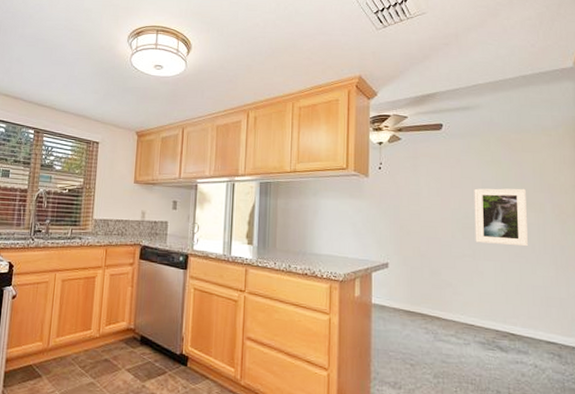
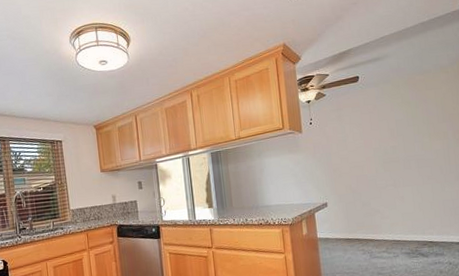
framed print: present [474,188,528,247] -> none [390,121,437,173]

